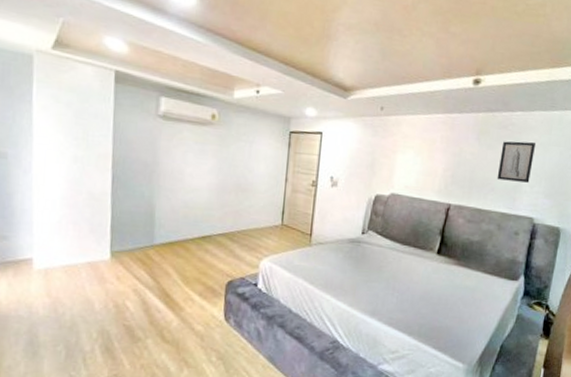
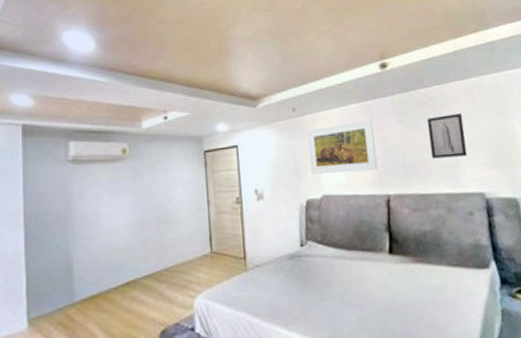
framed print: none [386,130,453,180] -> present [307,120,378,174]

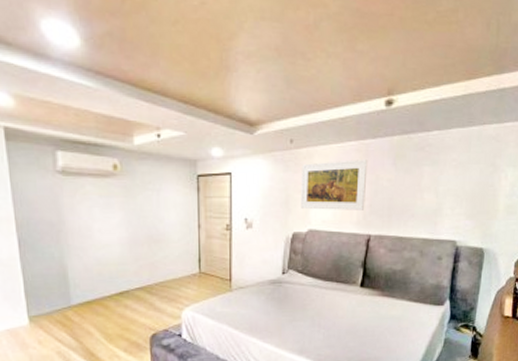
wall art: present [427,112,468,159] -> none [416,161,455,205]

